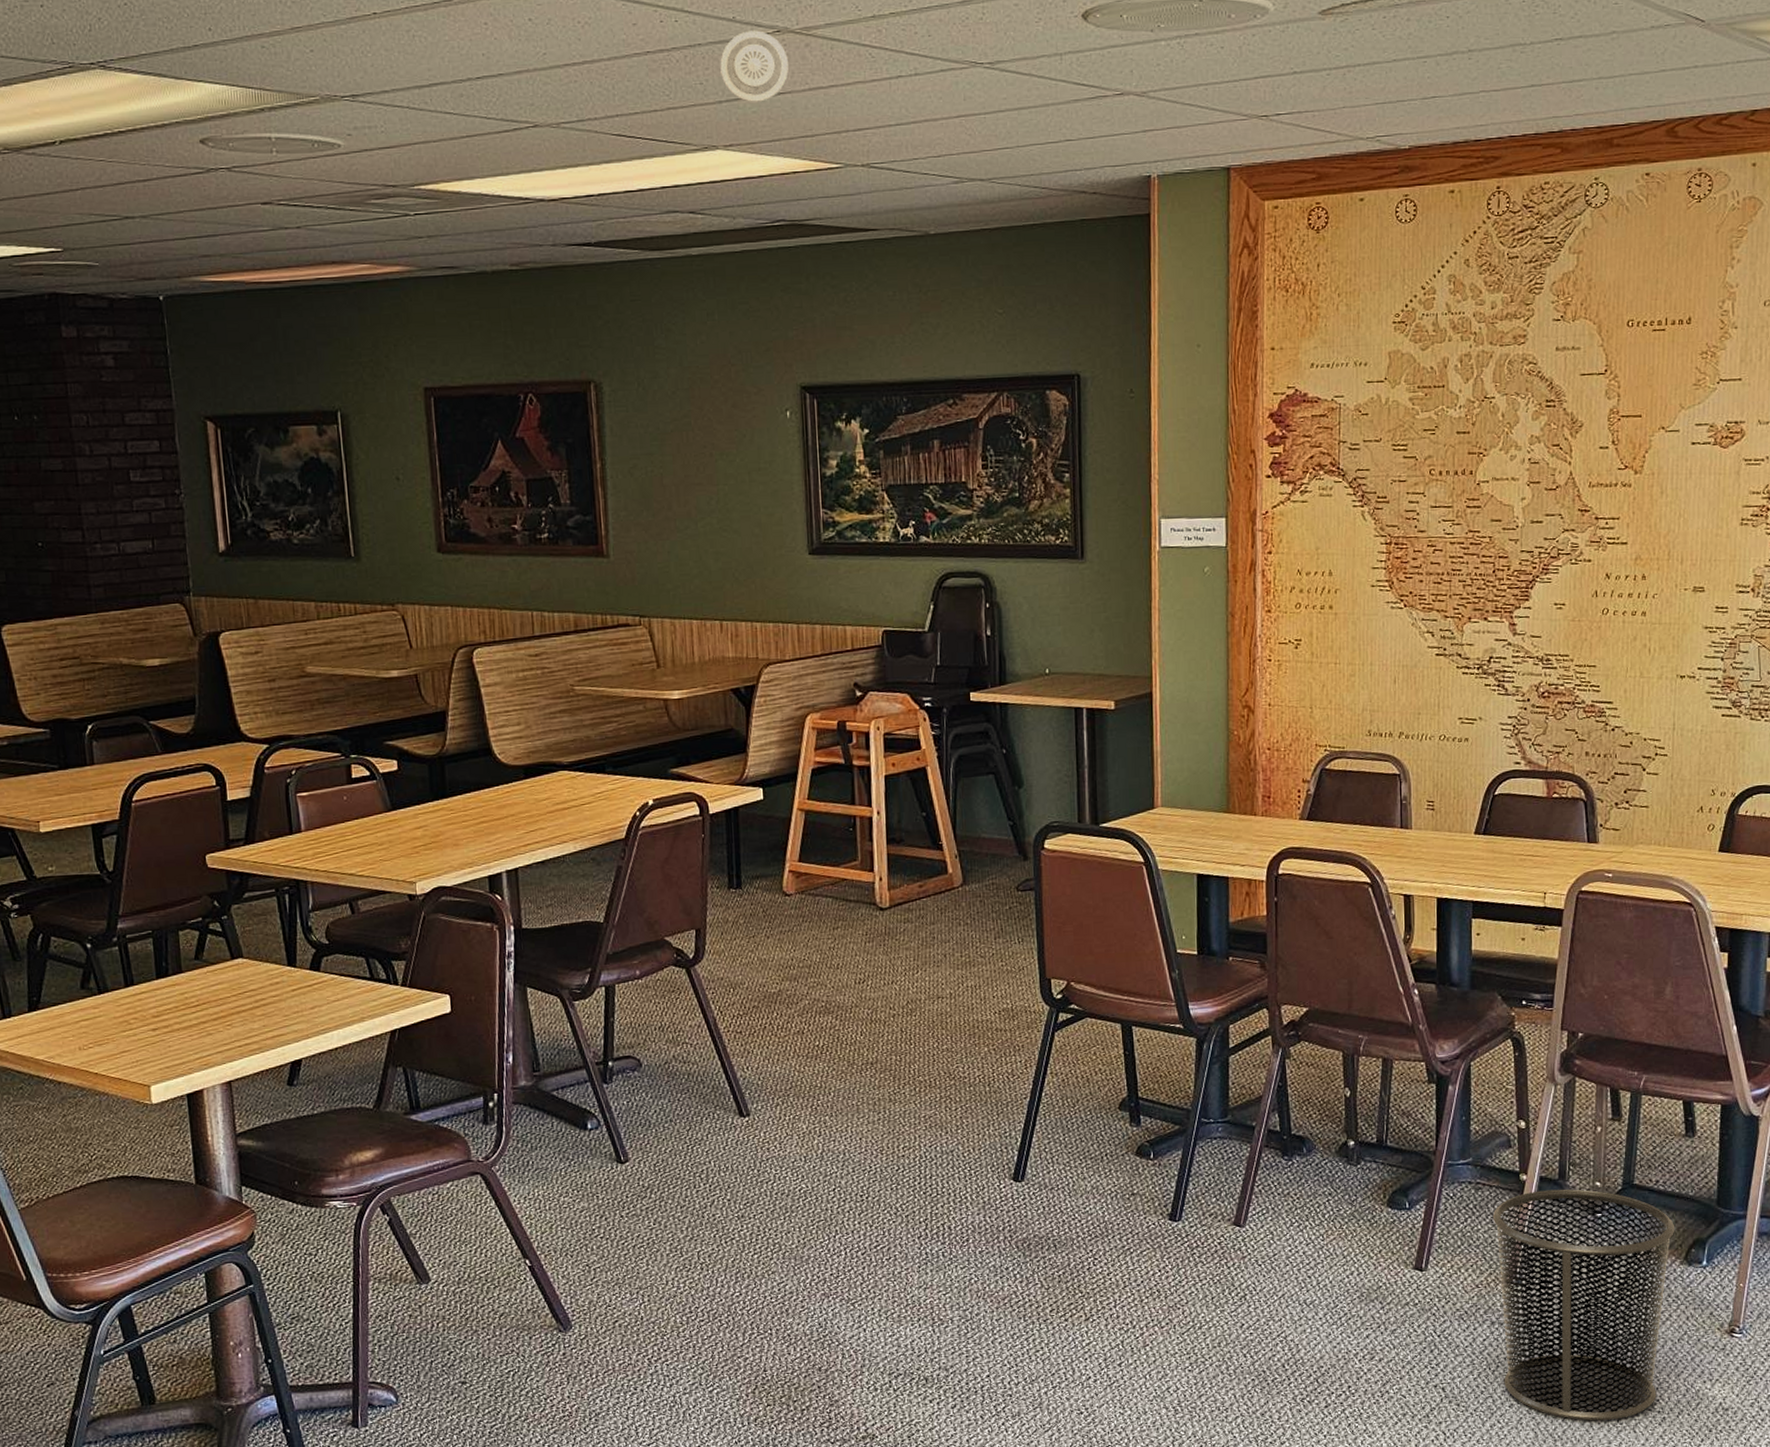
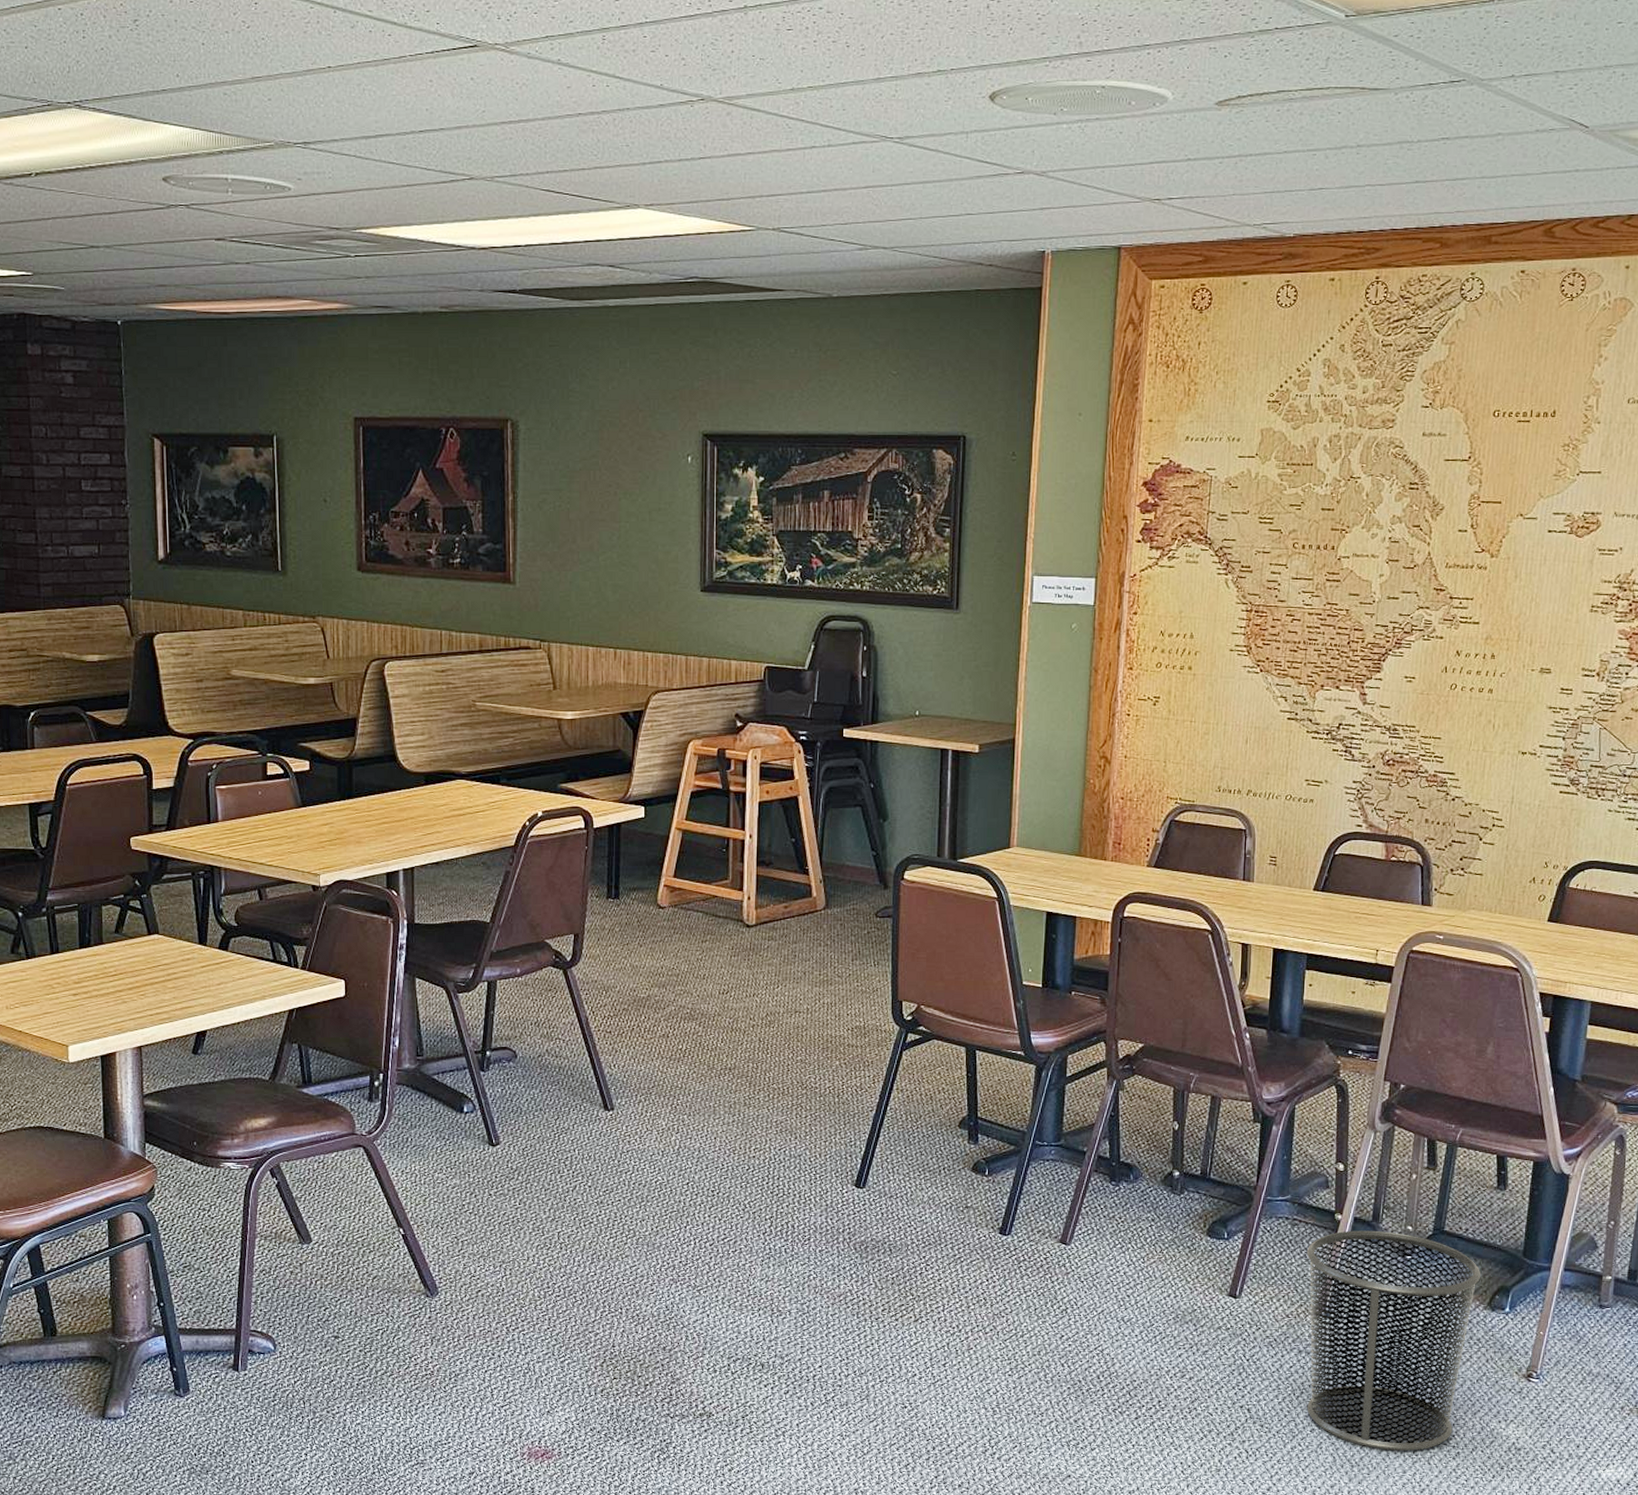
smoke detector: present [720,30,789,102] -> none [646,98,710,165]

